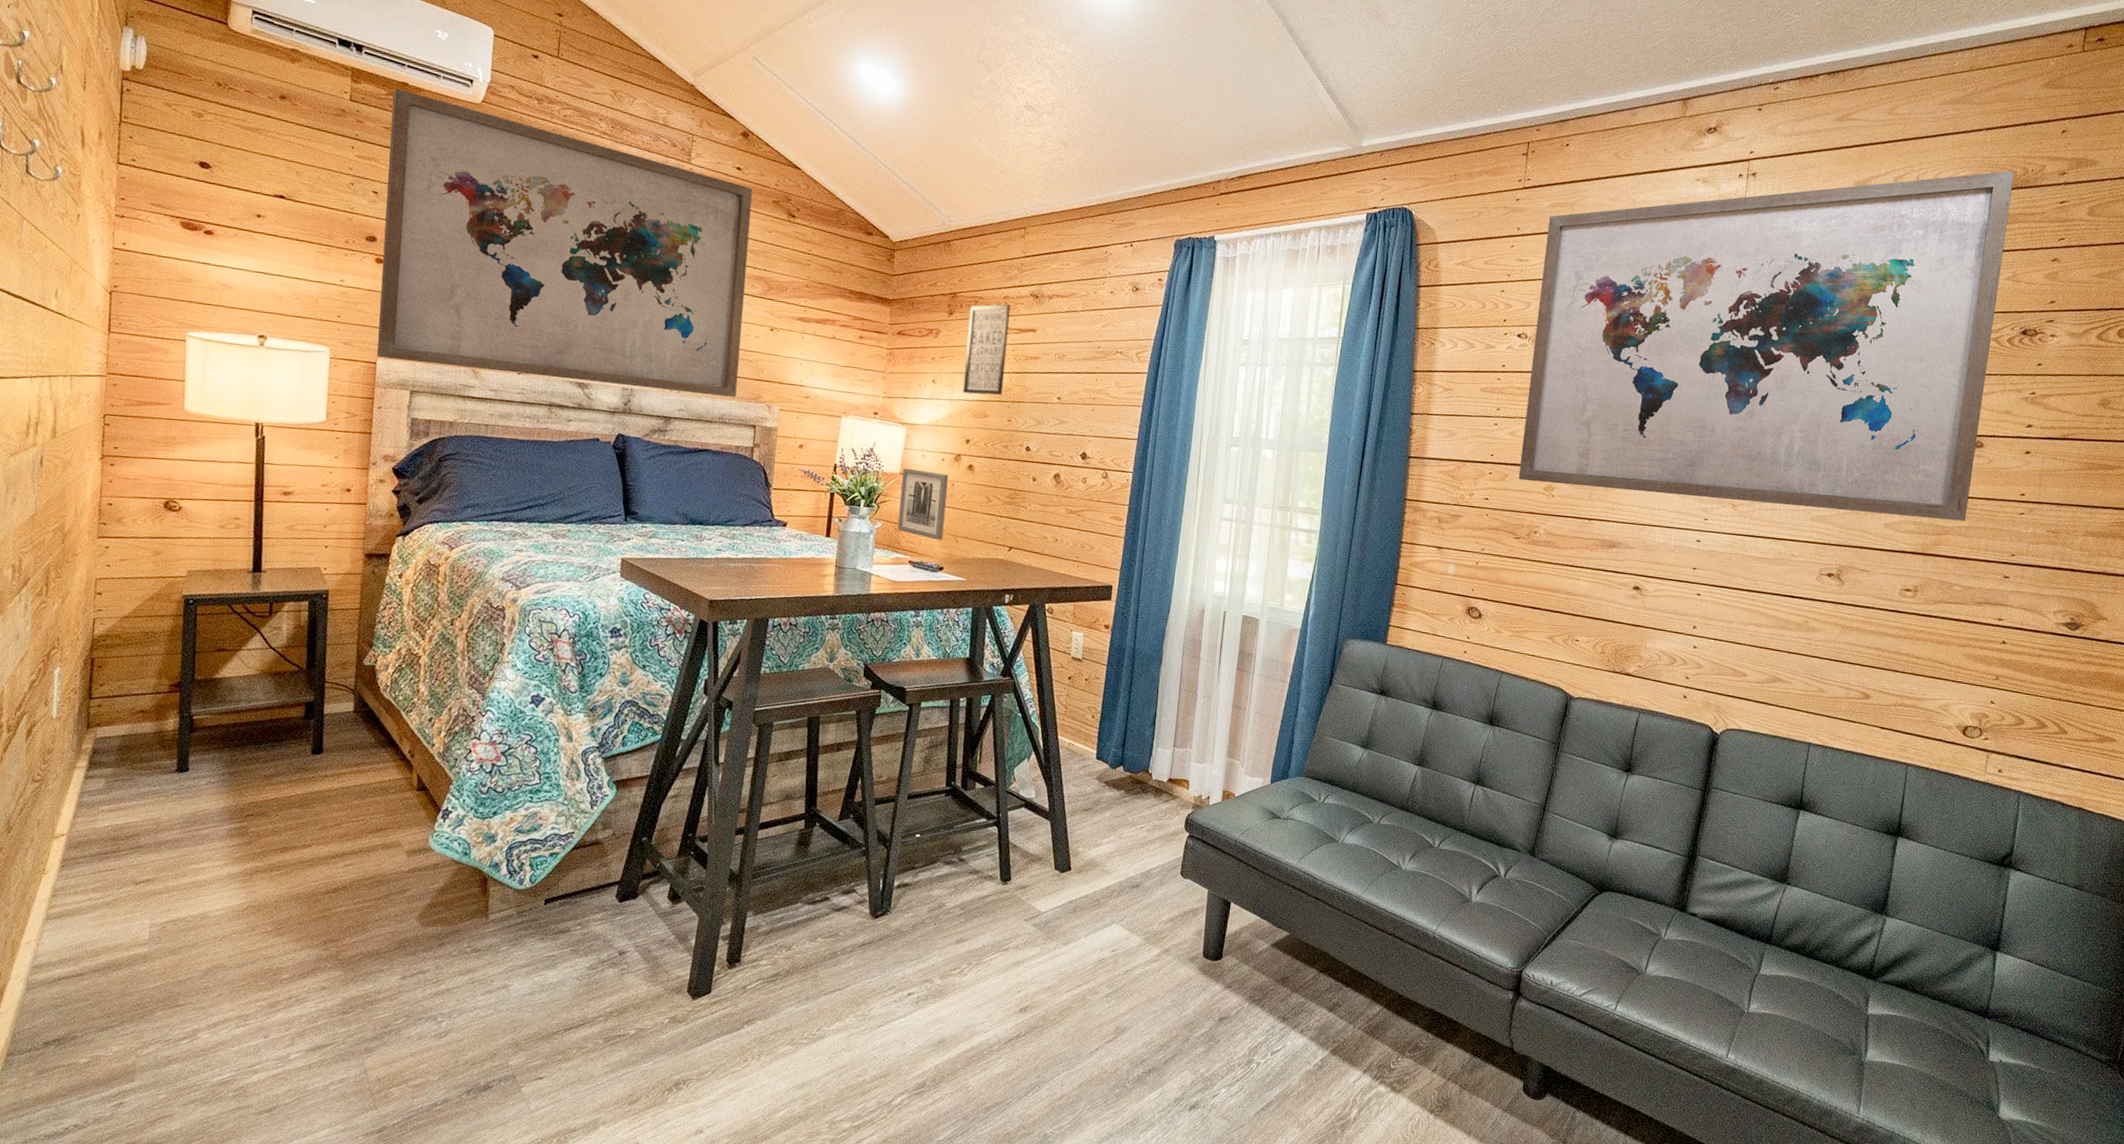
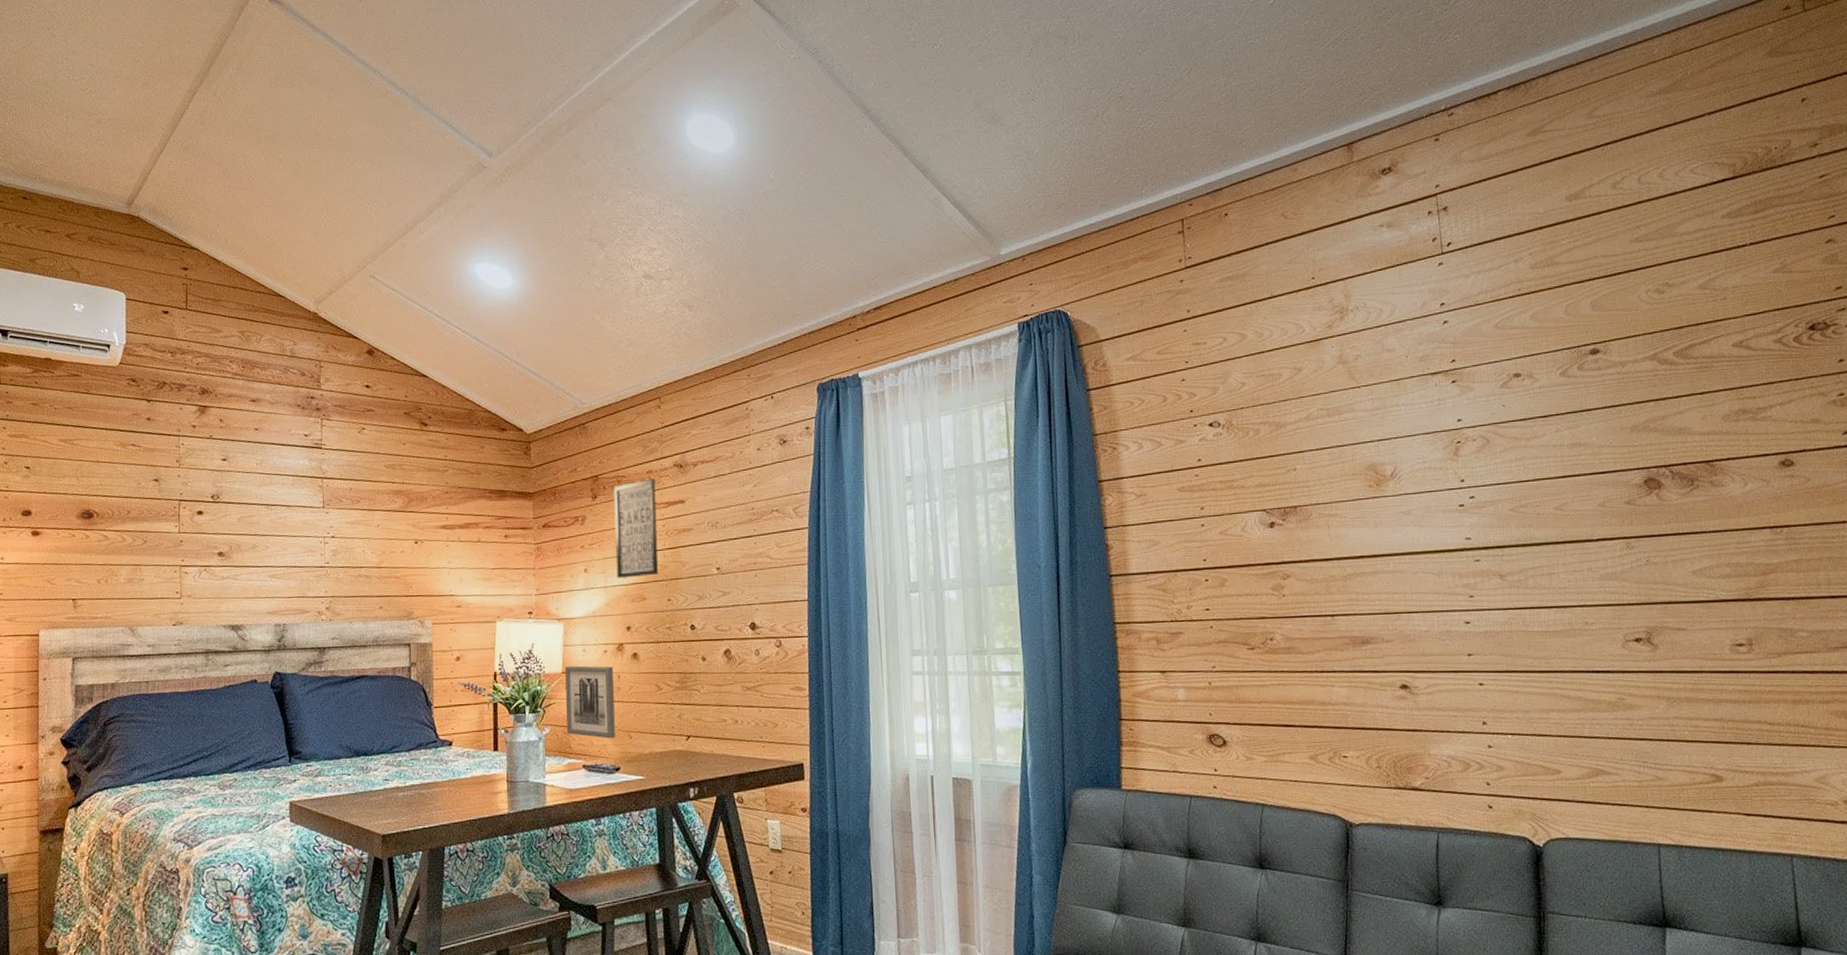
wall art: present [377,89,753,397] -> none [37,365,388,629]
wall art: present [1518,170,2015,521] -> none [1220,152,1794,583]

